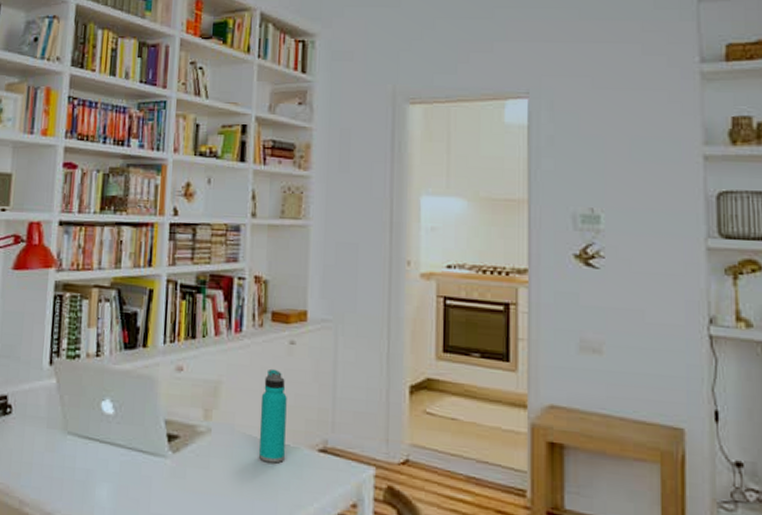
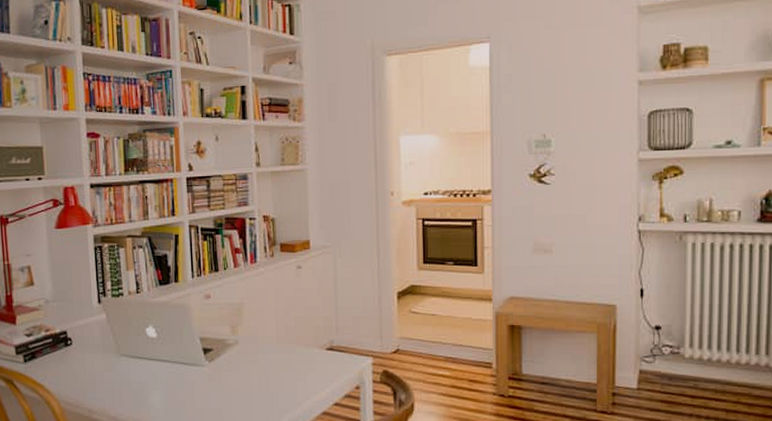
water bottle: present [259,368,287,463] -> none [277,289,299,362]

